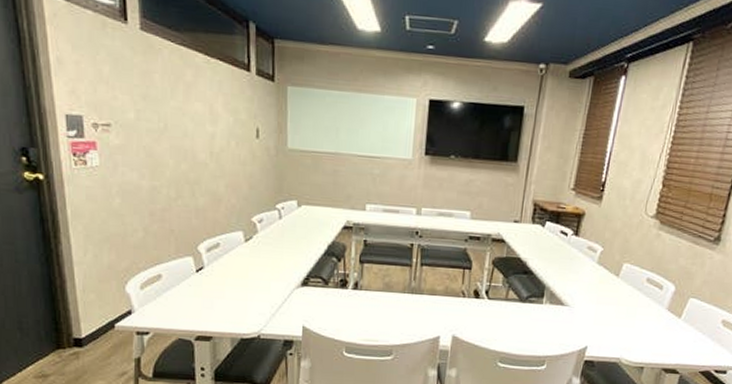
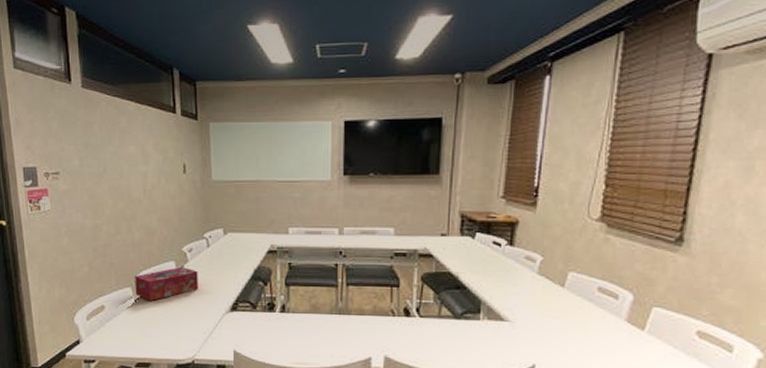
tissue box: none [197,238,268,272] -> present [135,267,198,301]

